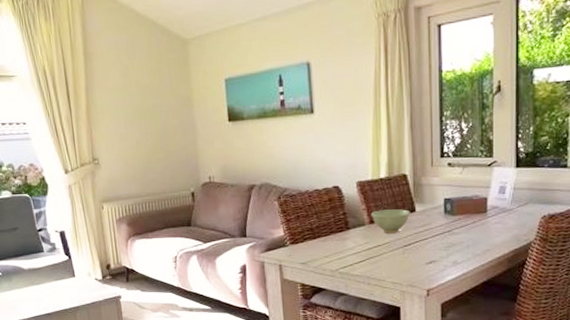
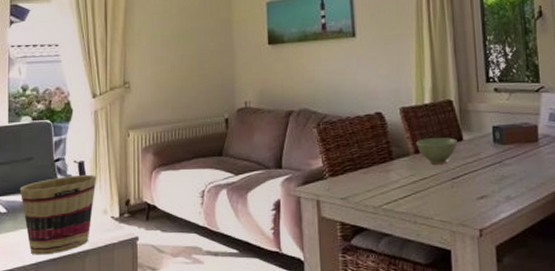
basket: none [10,242,78,310] -> present [19,174,97,255]

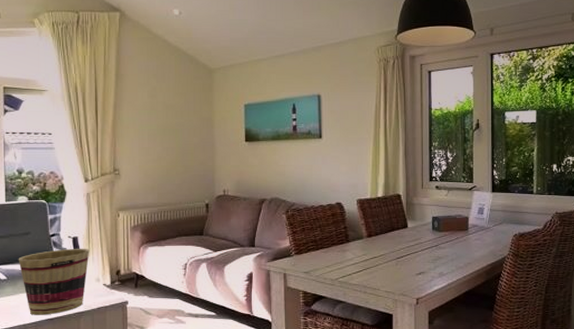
bowl: present [415,138,458,165] -> none [368,225,403,247]

